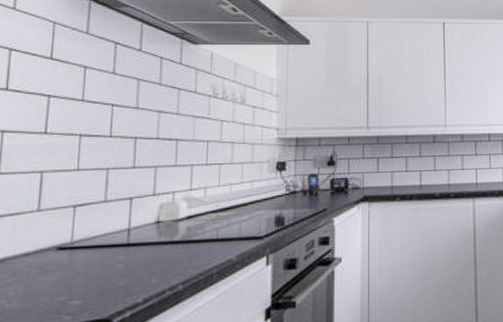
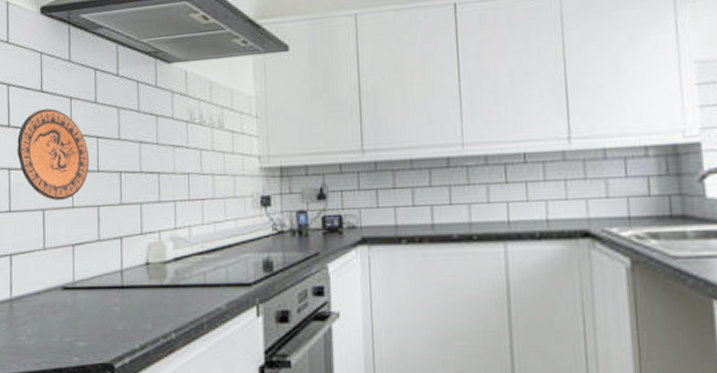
decorative plate: none [14,76,102,164] -> present [17,108,90,201]

